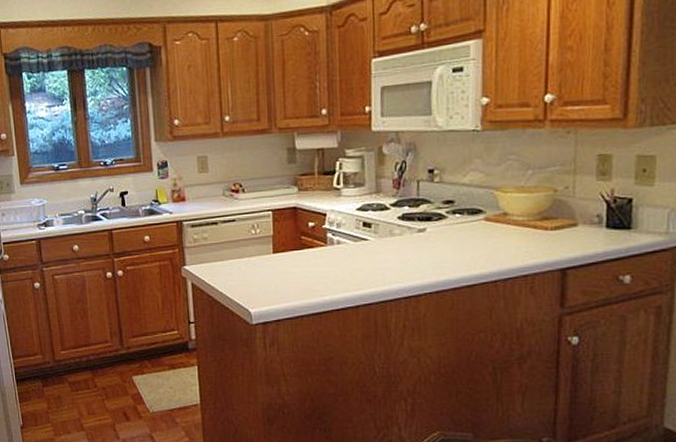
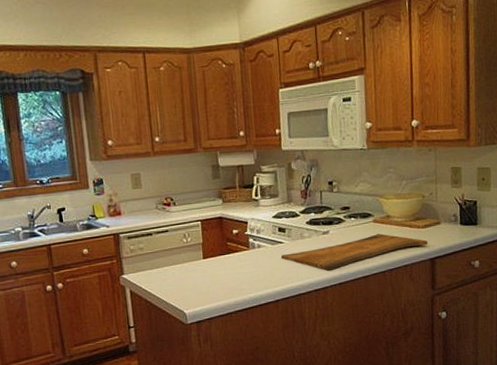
cutting board: none [364,235,559,275] -> present [280,234,428,271]

